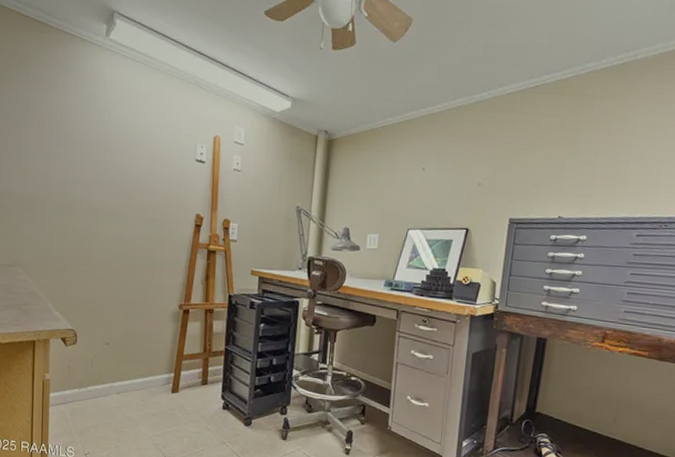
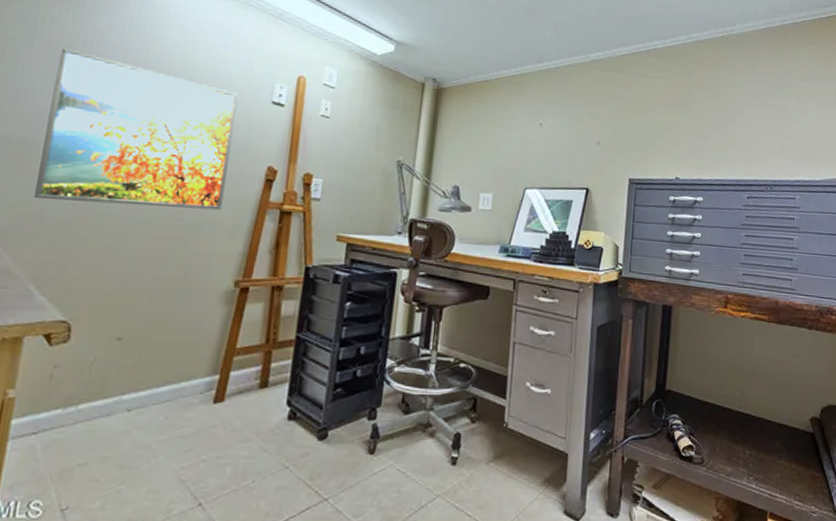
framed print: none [44,124,171,250] -> present [34,47,239,210]

